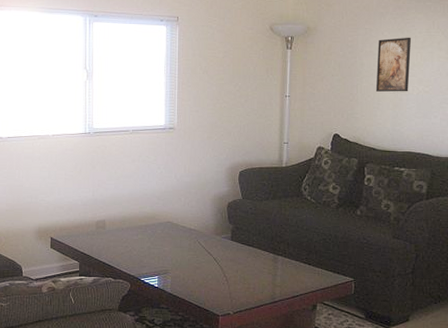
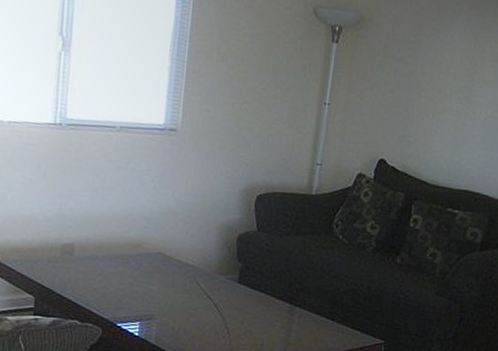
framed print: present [375,37,412,92] -> none [435,44,486,116]

